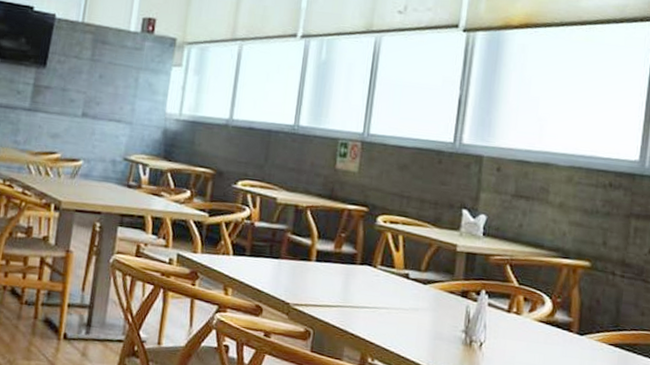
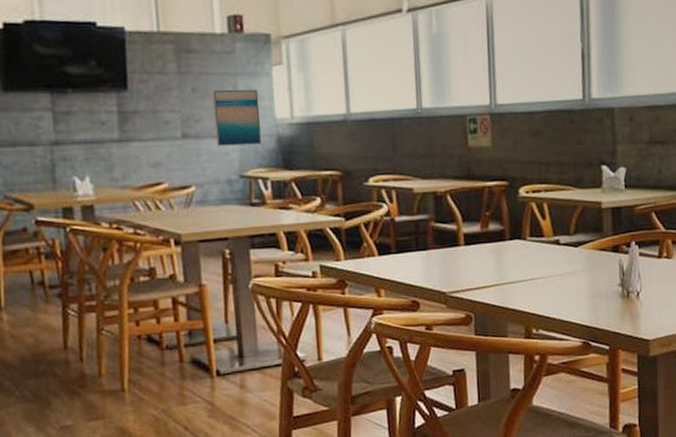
wall art: none [109,79,156,133] -> present [212,89,261,146]

